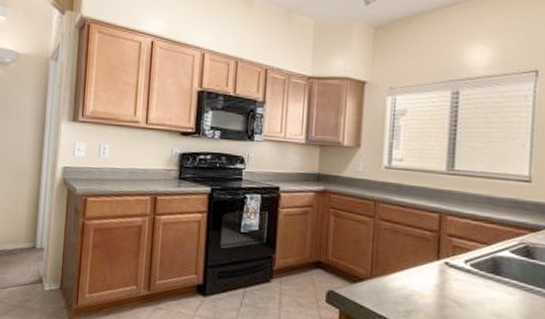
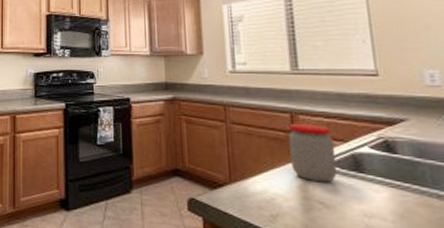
jar: none [432,223,478,283] -> present [288,123,338,183]

